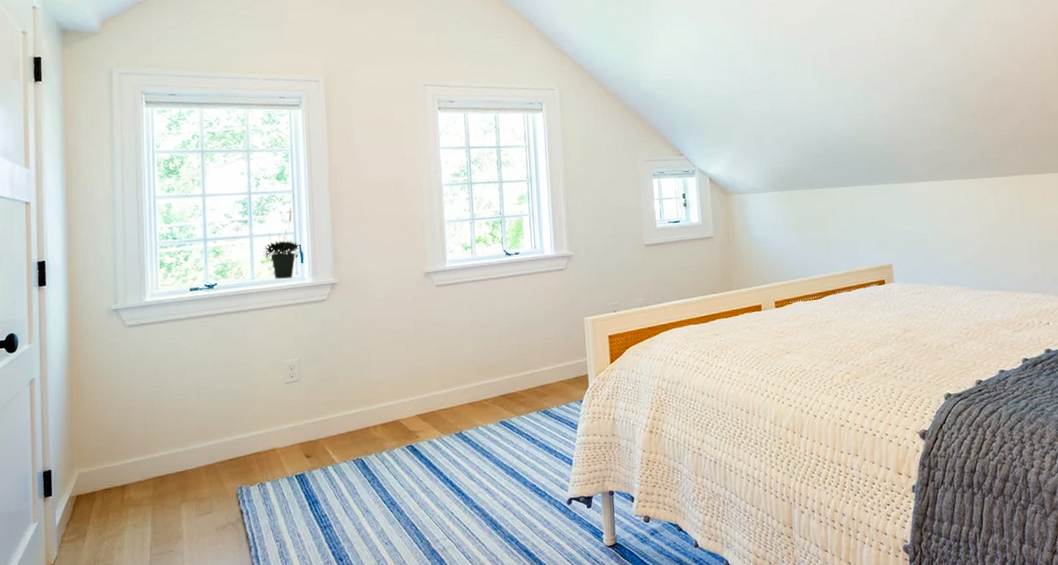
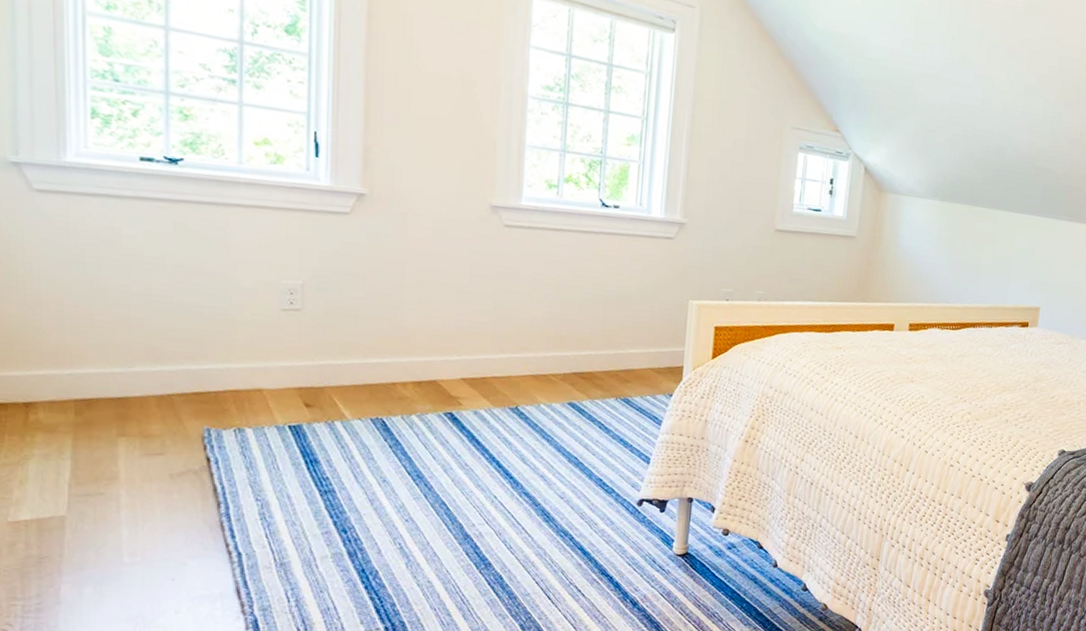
potted plant: present [262,209,301,279] -> none [258,74,316,175]

